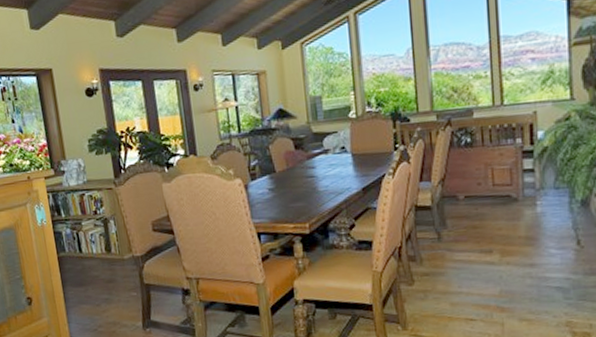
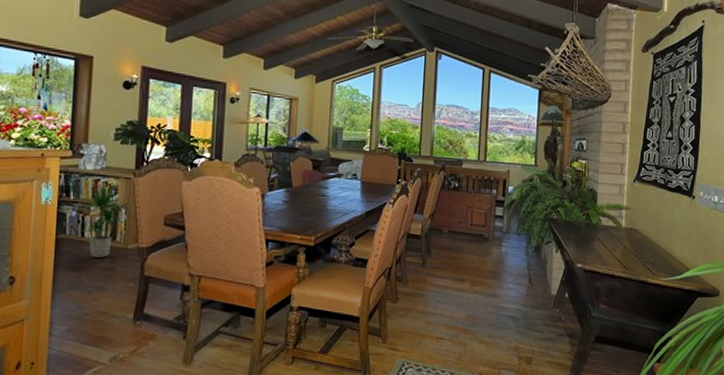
potted plant: none [70,197,117,271] -> present [79,183,126,258]

